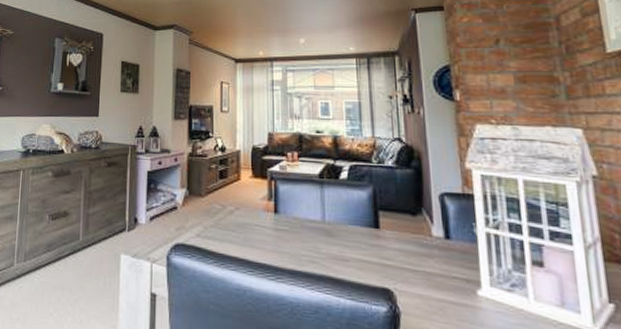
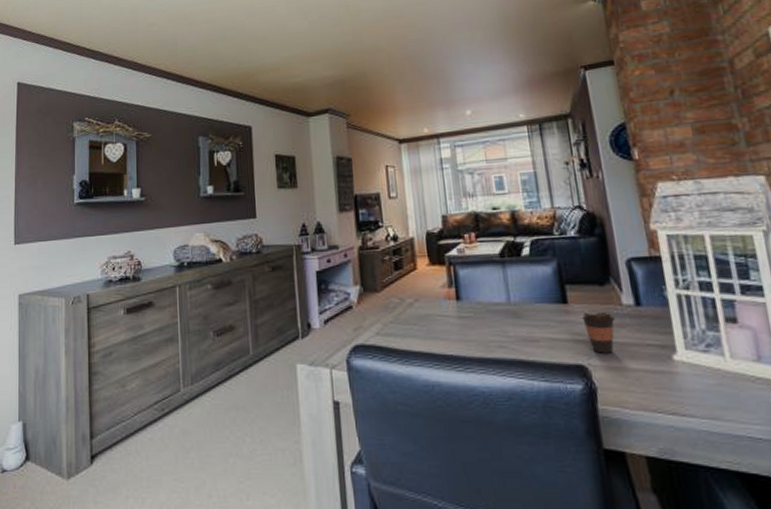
coffee cup: none [391,236,425,281] -> present [580,309,616,354]

